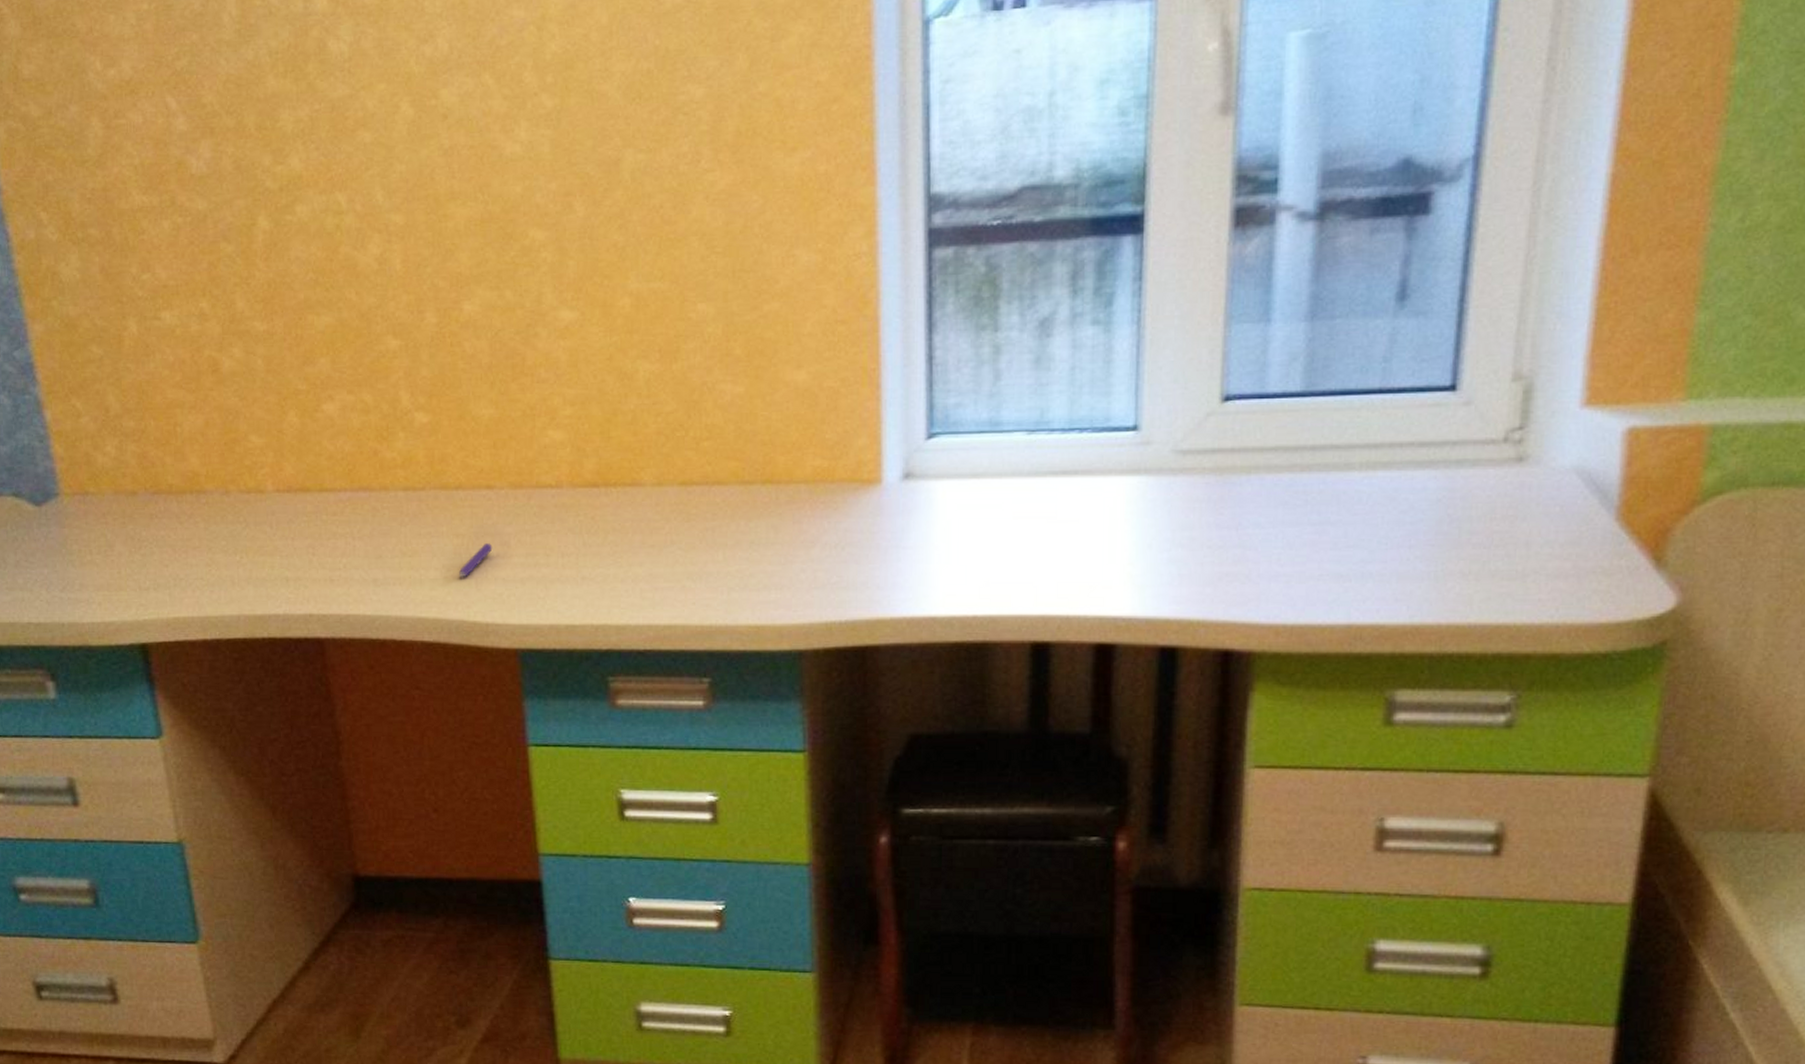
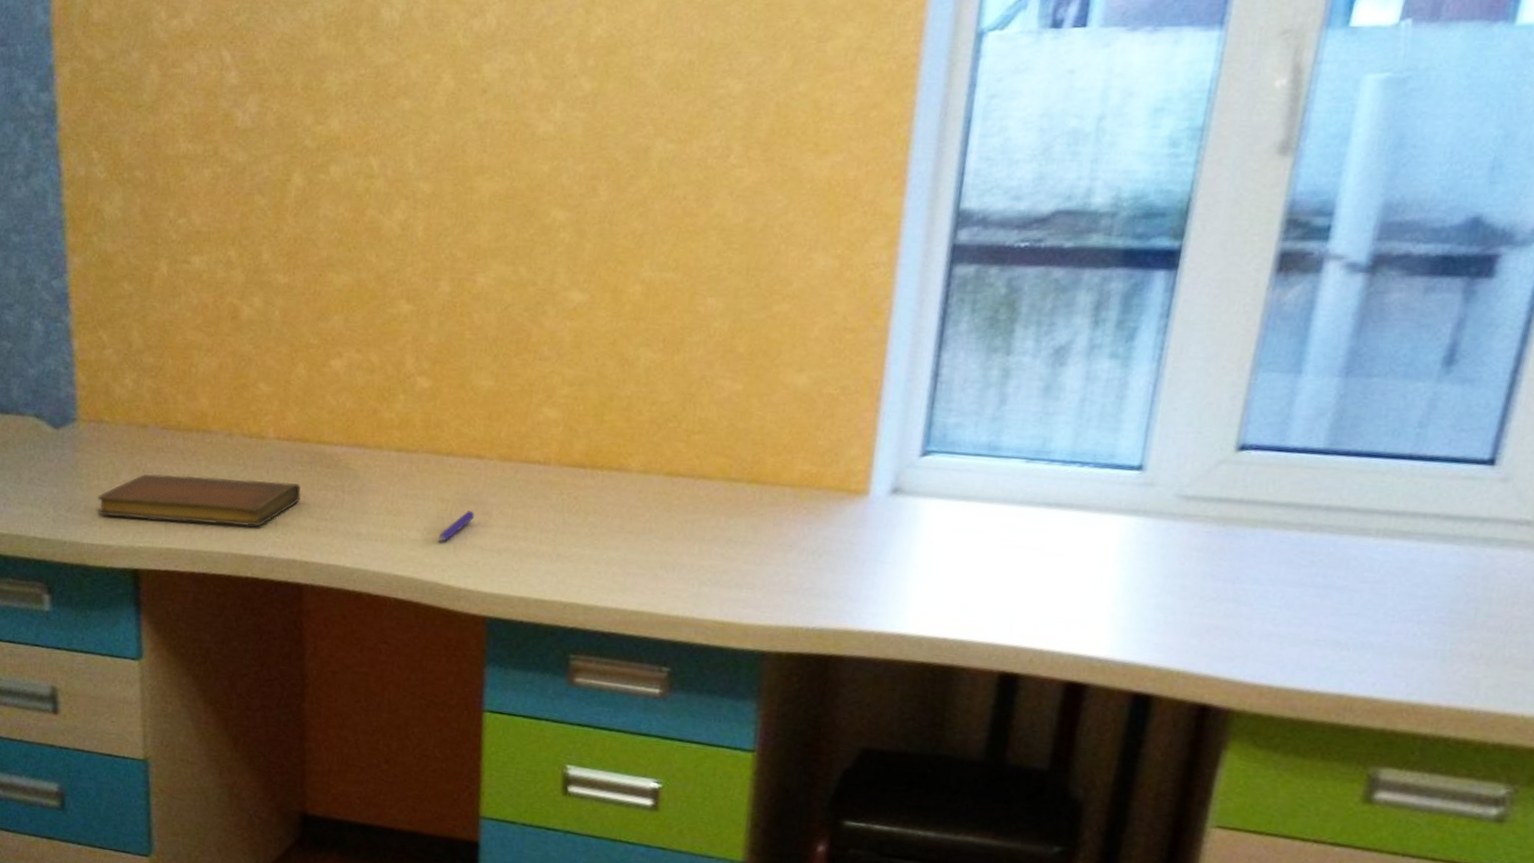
notebook: none [92,536,309,592] -> present [97,473,301,527]

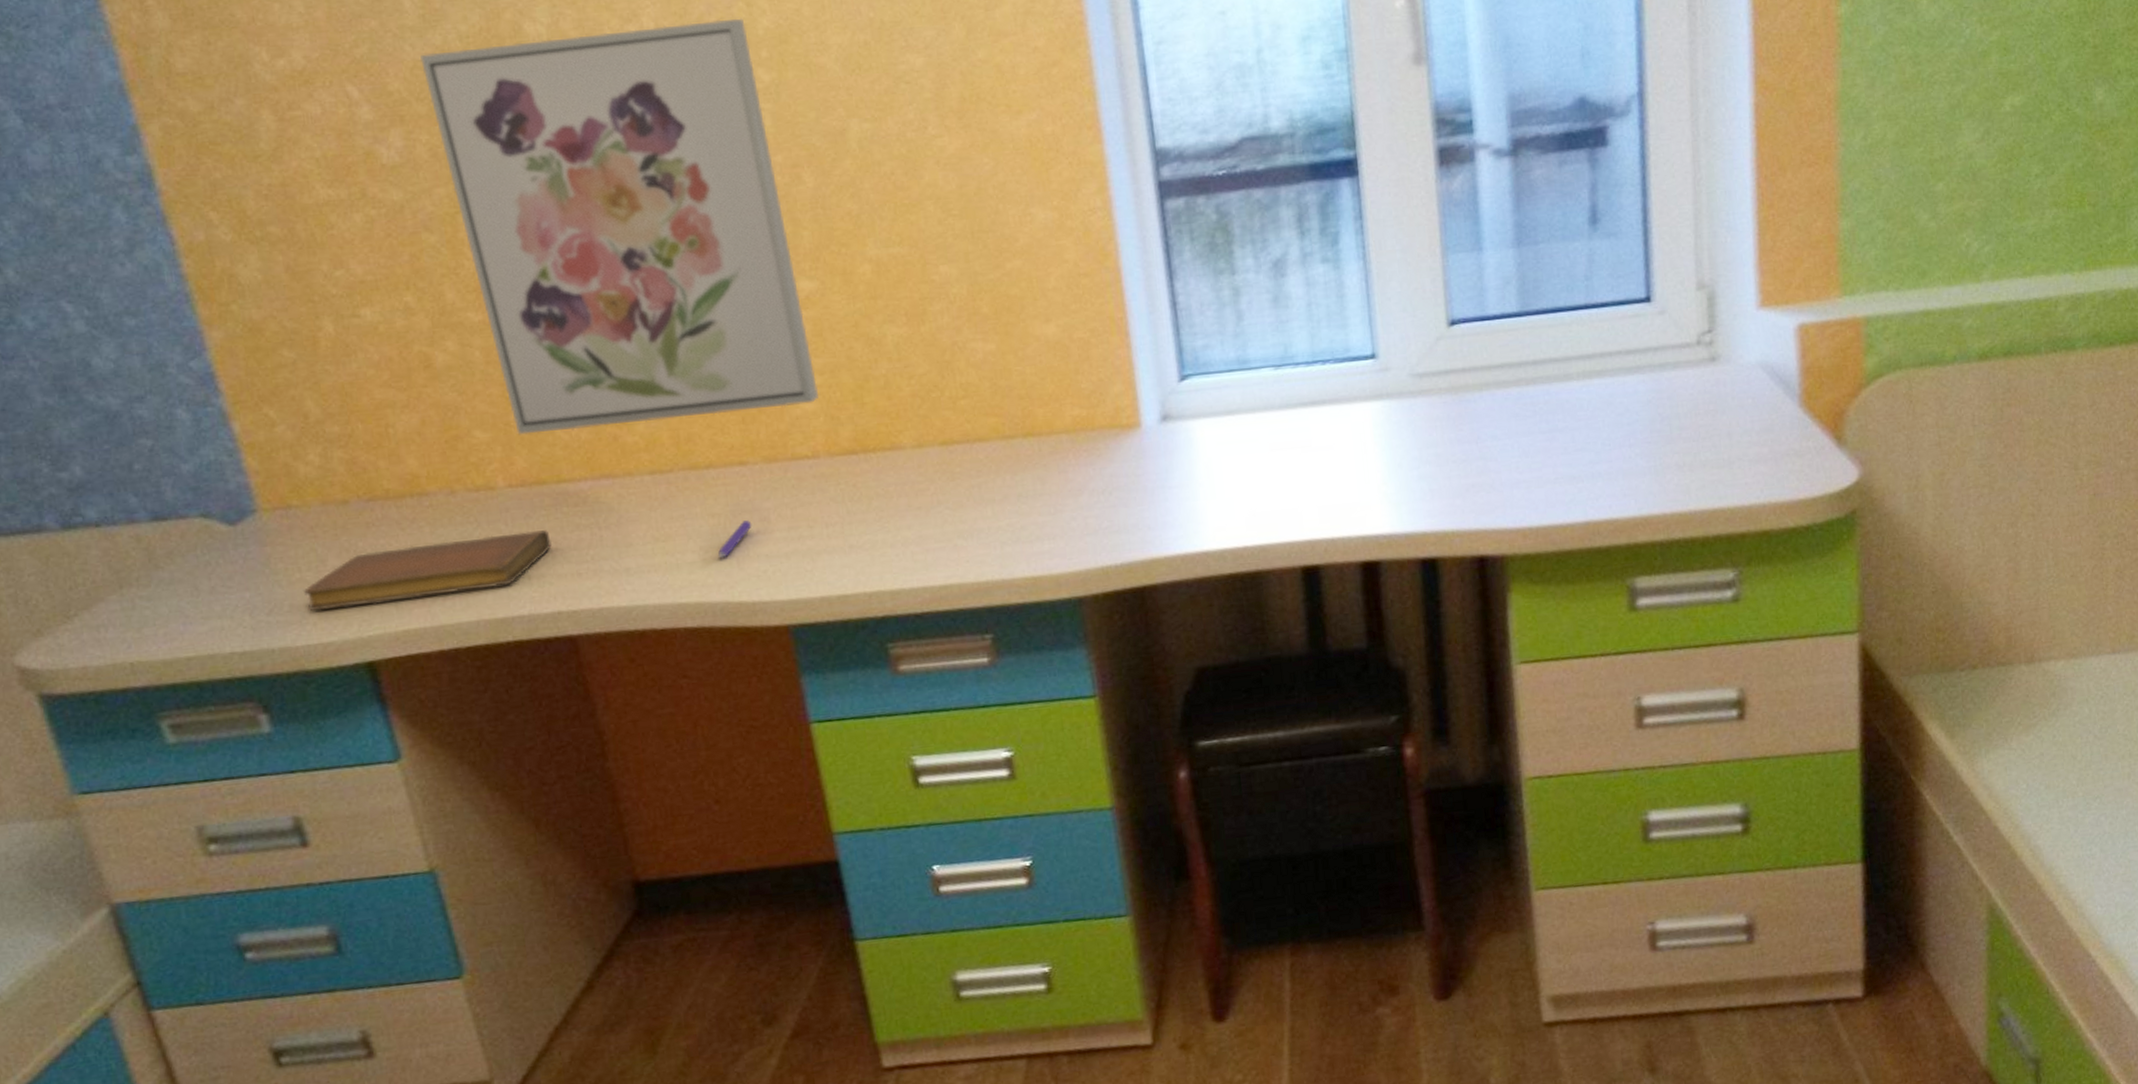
wall art: none [287,23,580,412] -> present [419,18,819,435]

